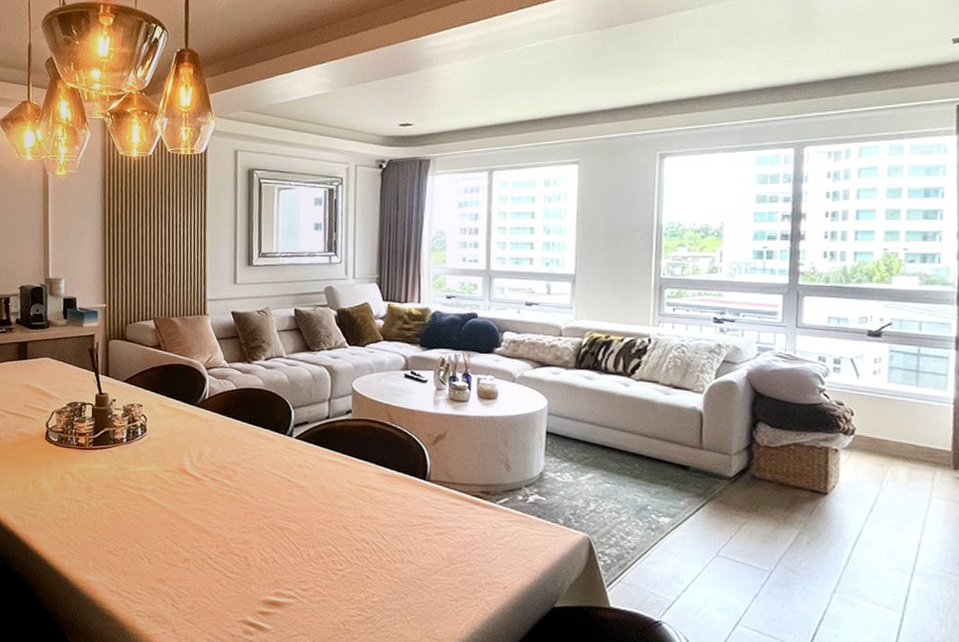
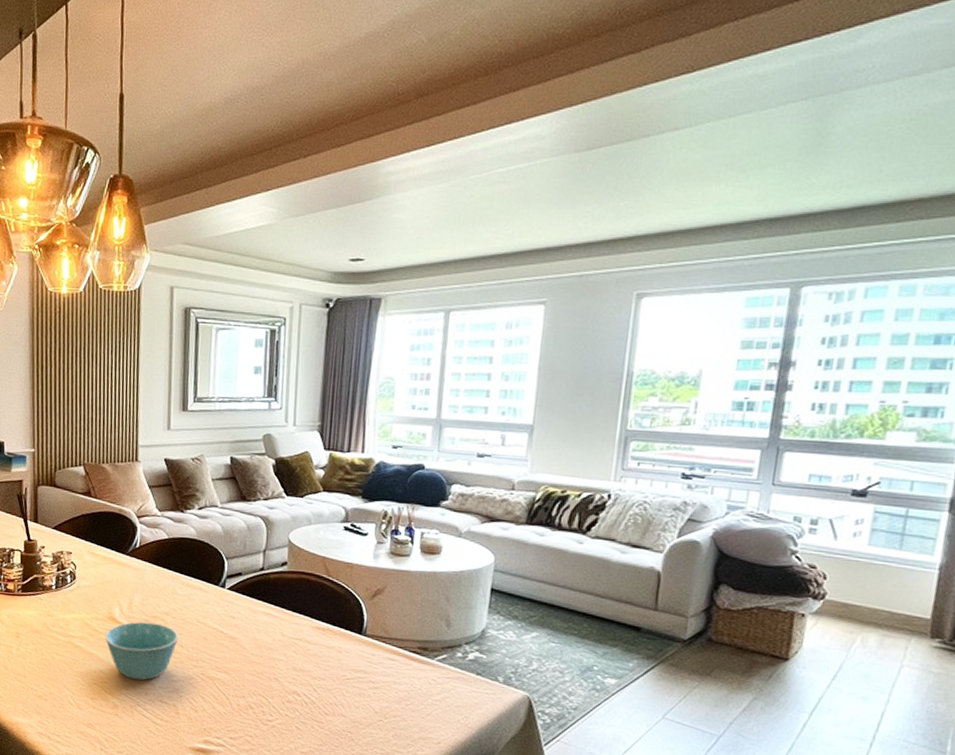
bowl: none [176,472,249,533] -> present [105,621,179,681]

